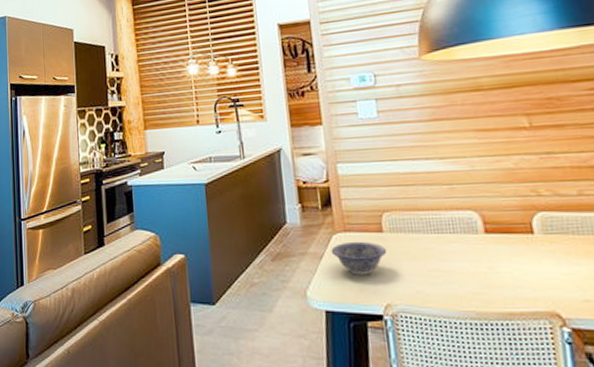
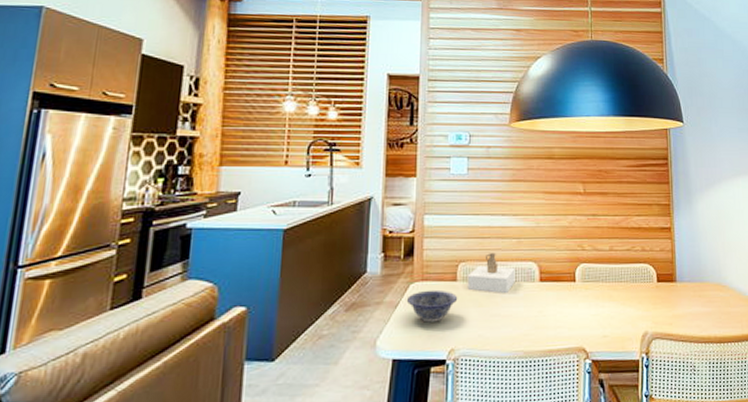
vase: none [394,201,453,246] -> present [467,253,515,293]

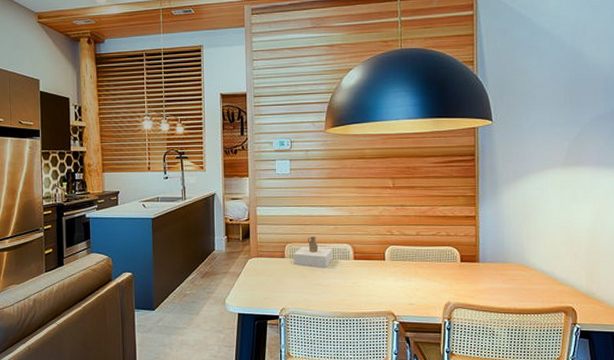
bowl: present [406,289,458,323] -> none [246,264,286,288]

